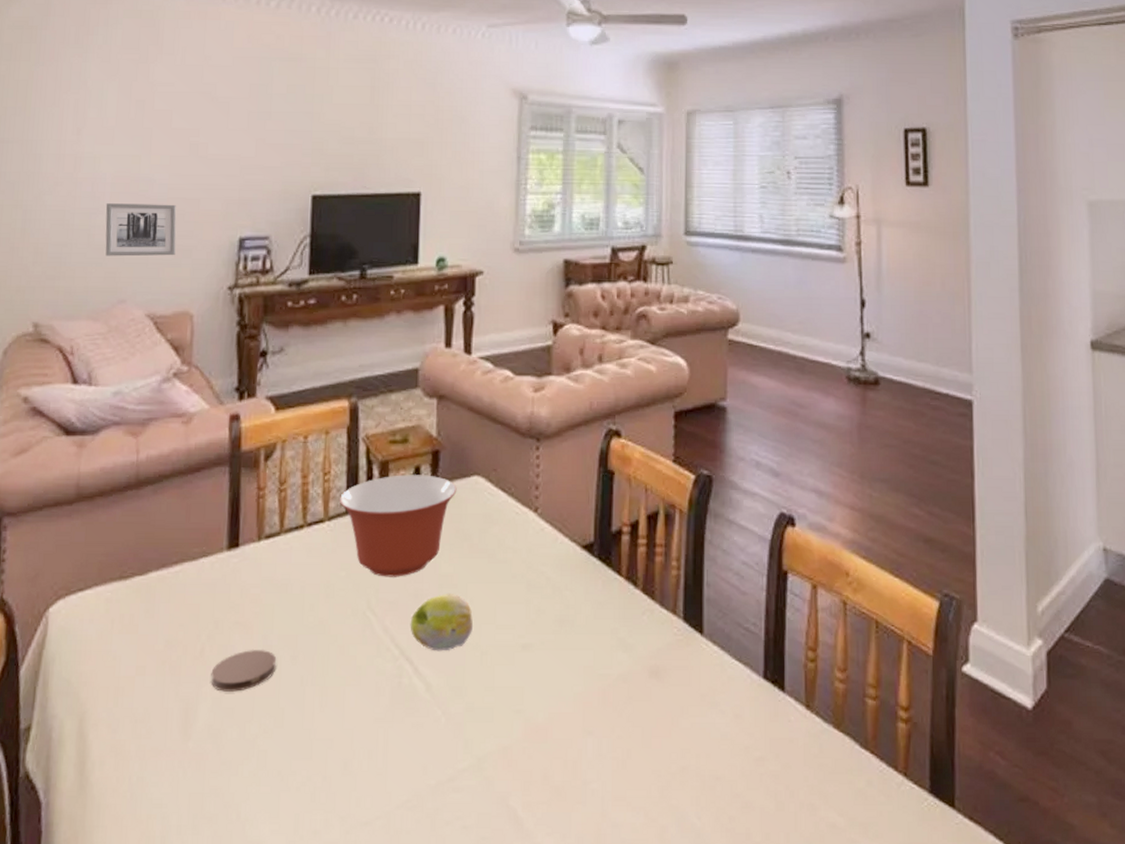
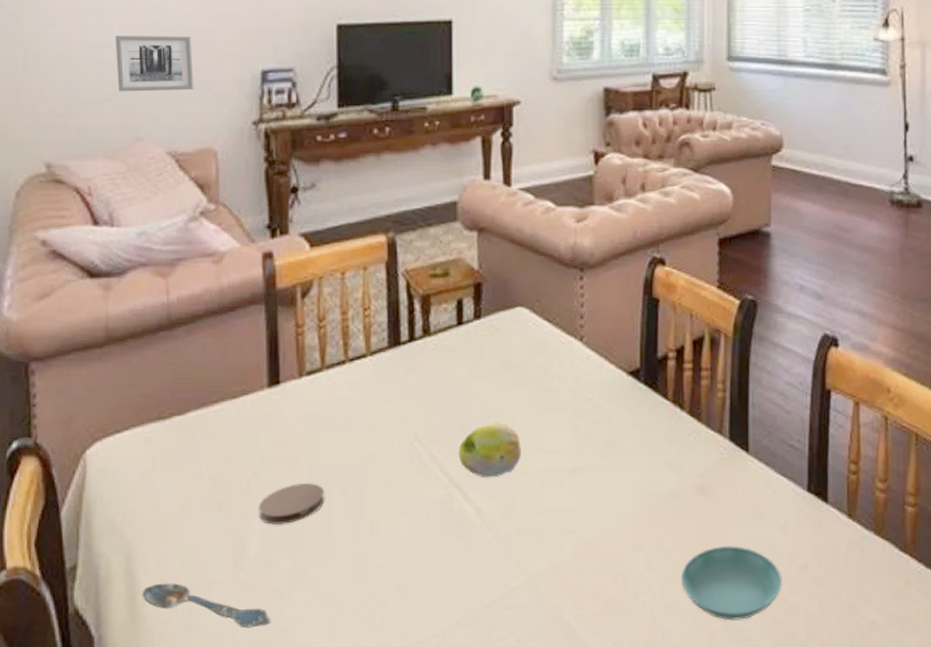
spoon: none [91,749,217,800] -> present [142,583,271,628]
mixing bowl: present [340,475,457,577] -> none [381,307,501,409]
saucer: none [631,733,738,816] -> present [681,545,783,621]

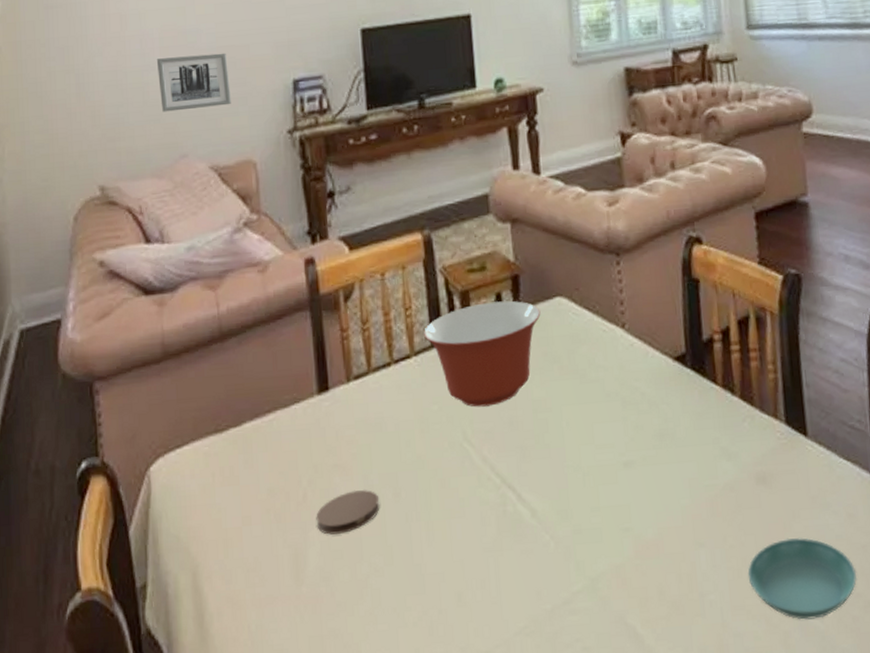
spoon: present [142,583,271,628] -> none [209,599,336,644]
mixing bowl: none [381,307,501,409] -> present [424,300,541,407]
fruit: present [458,422,521,478] -> none [508,418,572,477]

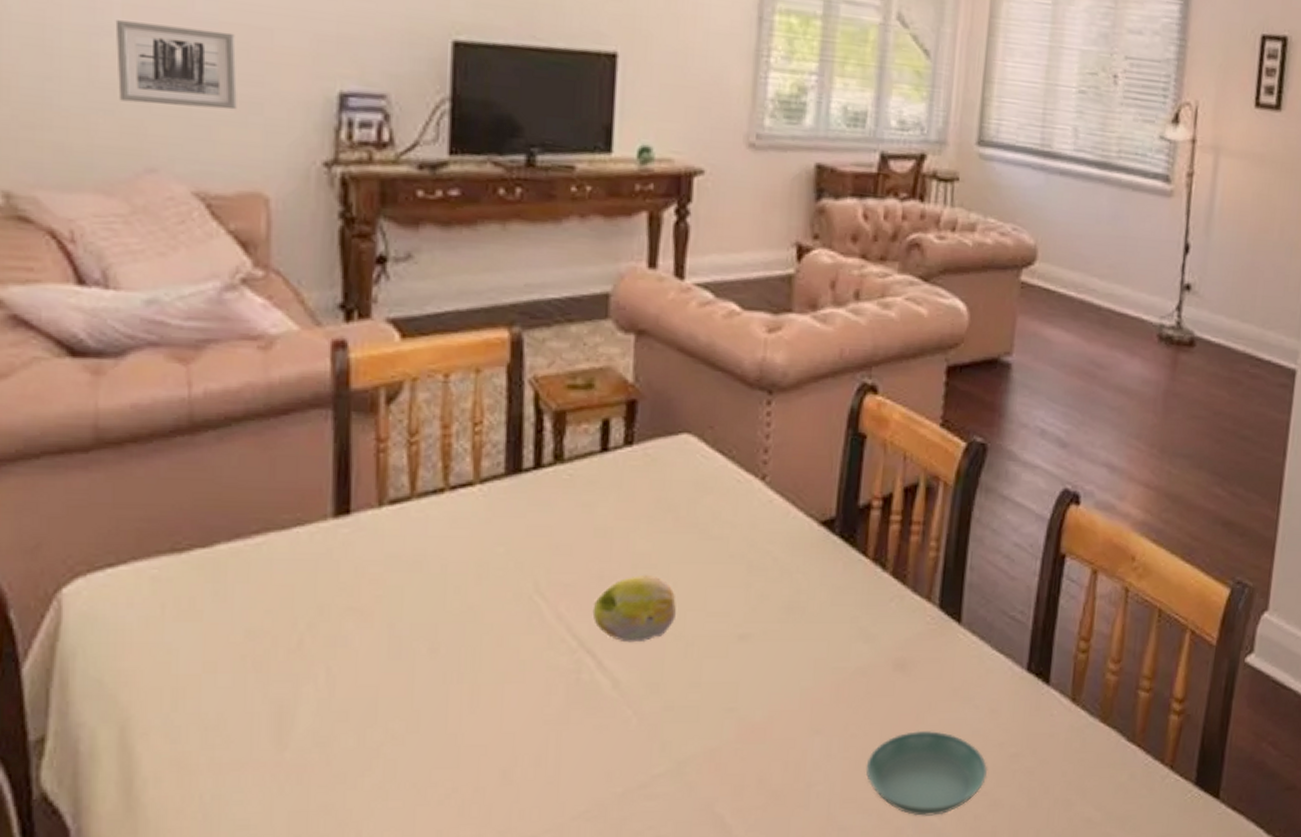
coaster: present [316,490,380,535] -> none [314,641,408,692]
mixing bowl: present [424,300,541,407] -> none [496,429,660,555]
fruit: none [508,418,572,477] -> present [592,575,676,643]

